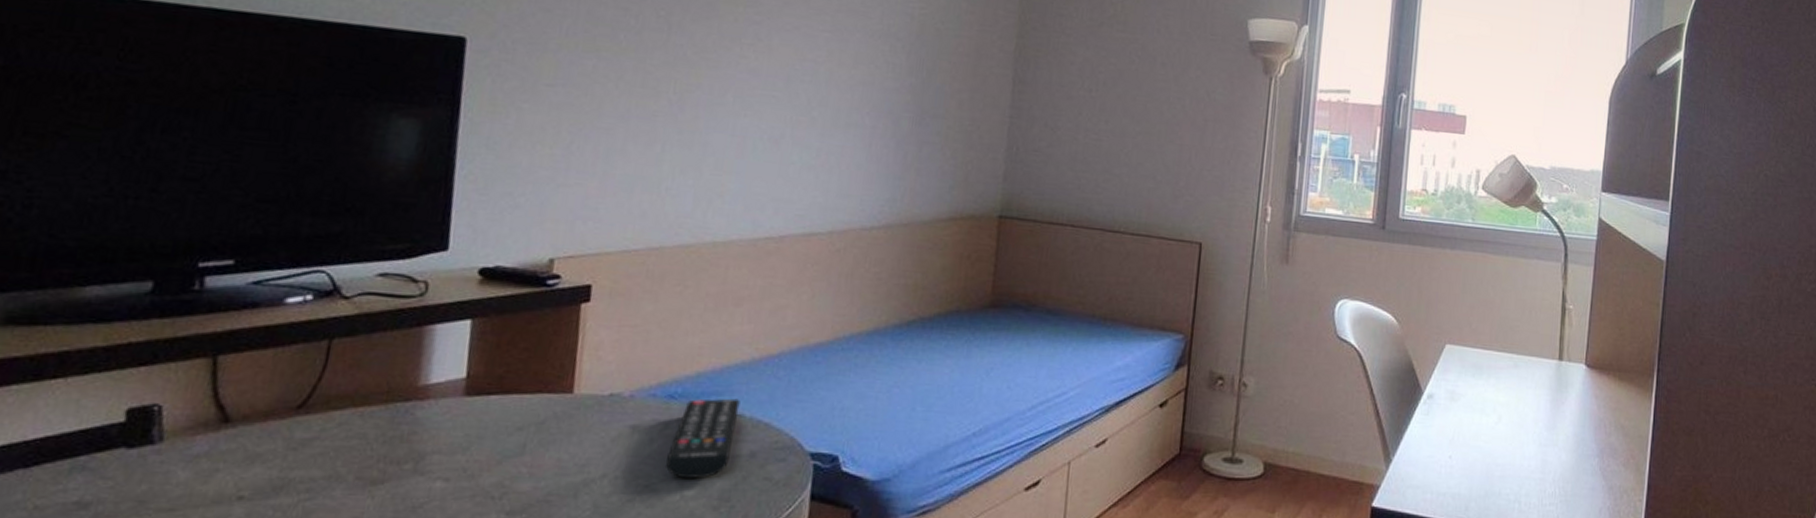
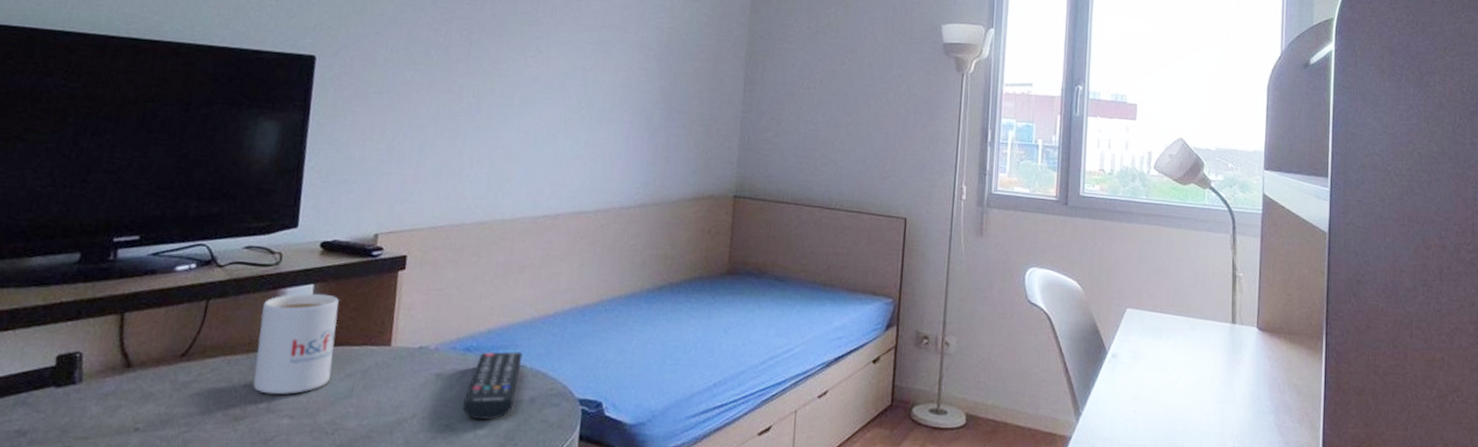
mug: none [394,329,505,453] -> present [253,292,339,395]

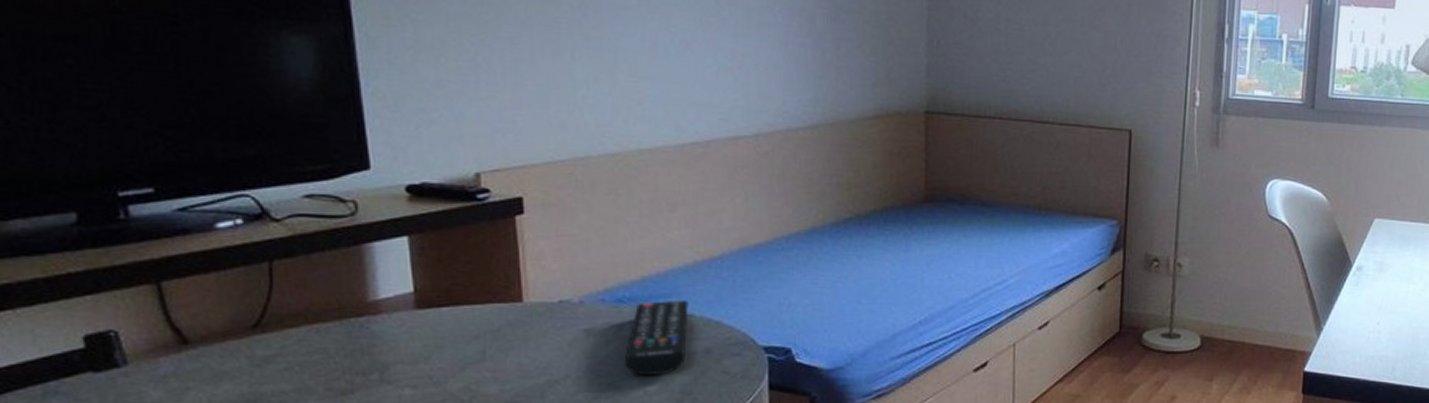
mug: present [253,292,339,395] -> none [347,246,453,364]

